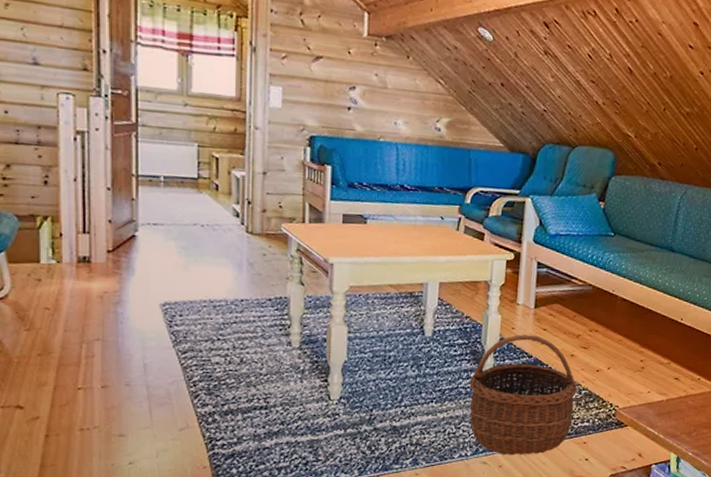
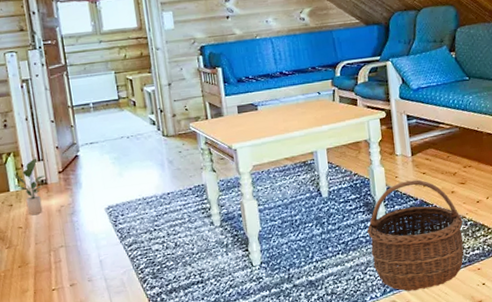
potted plant: none [48,228,89,297] -> present [14,158,45,216]

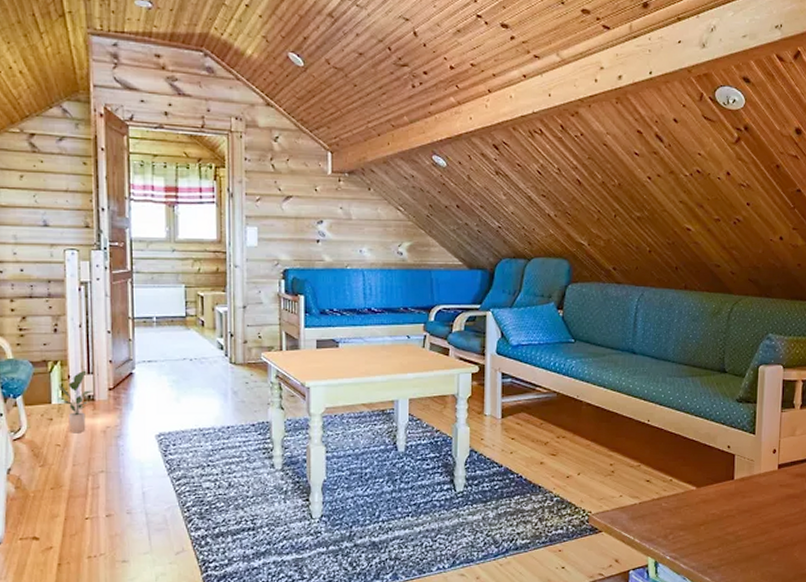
wicker basket: present [366,179,464,291] -> none [442,445,548,567]

